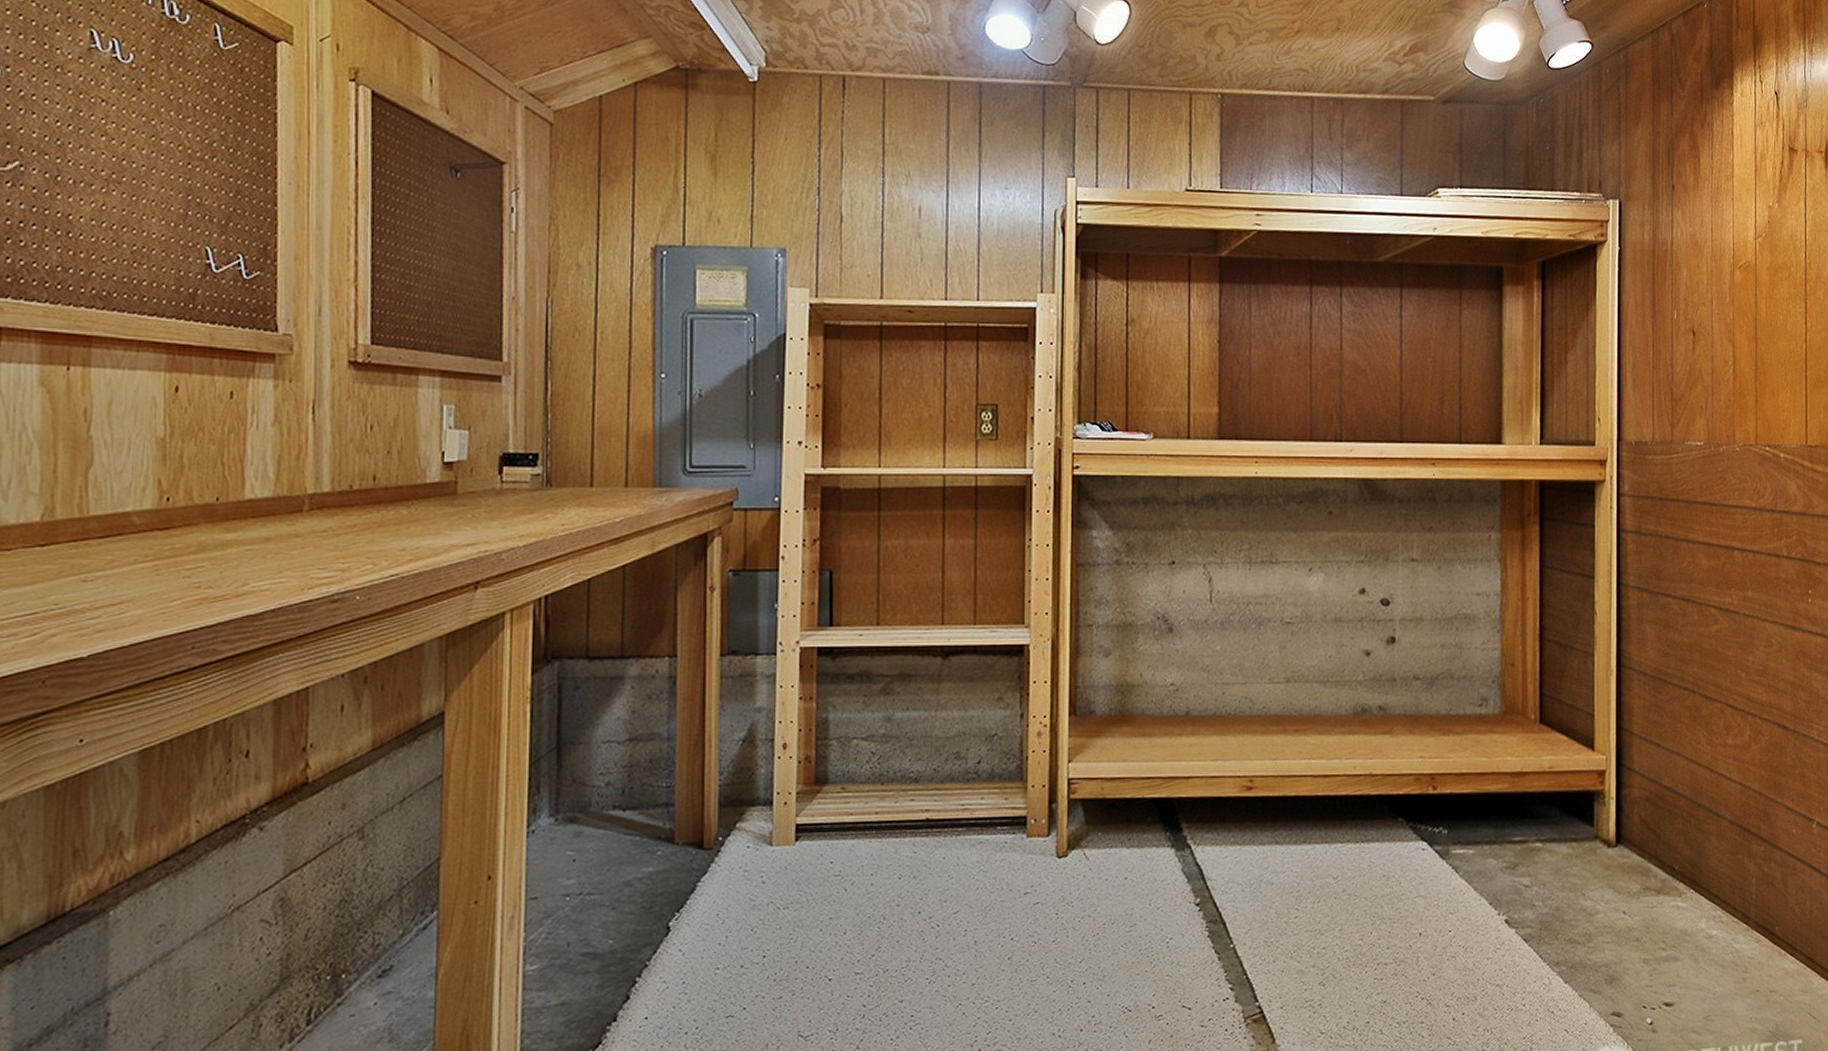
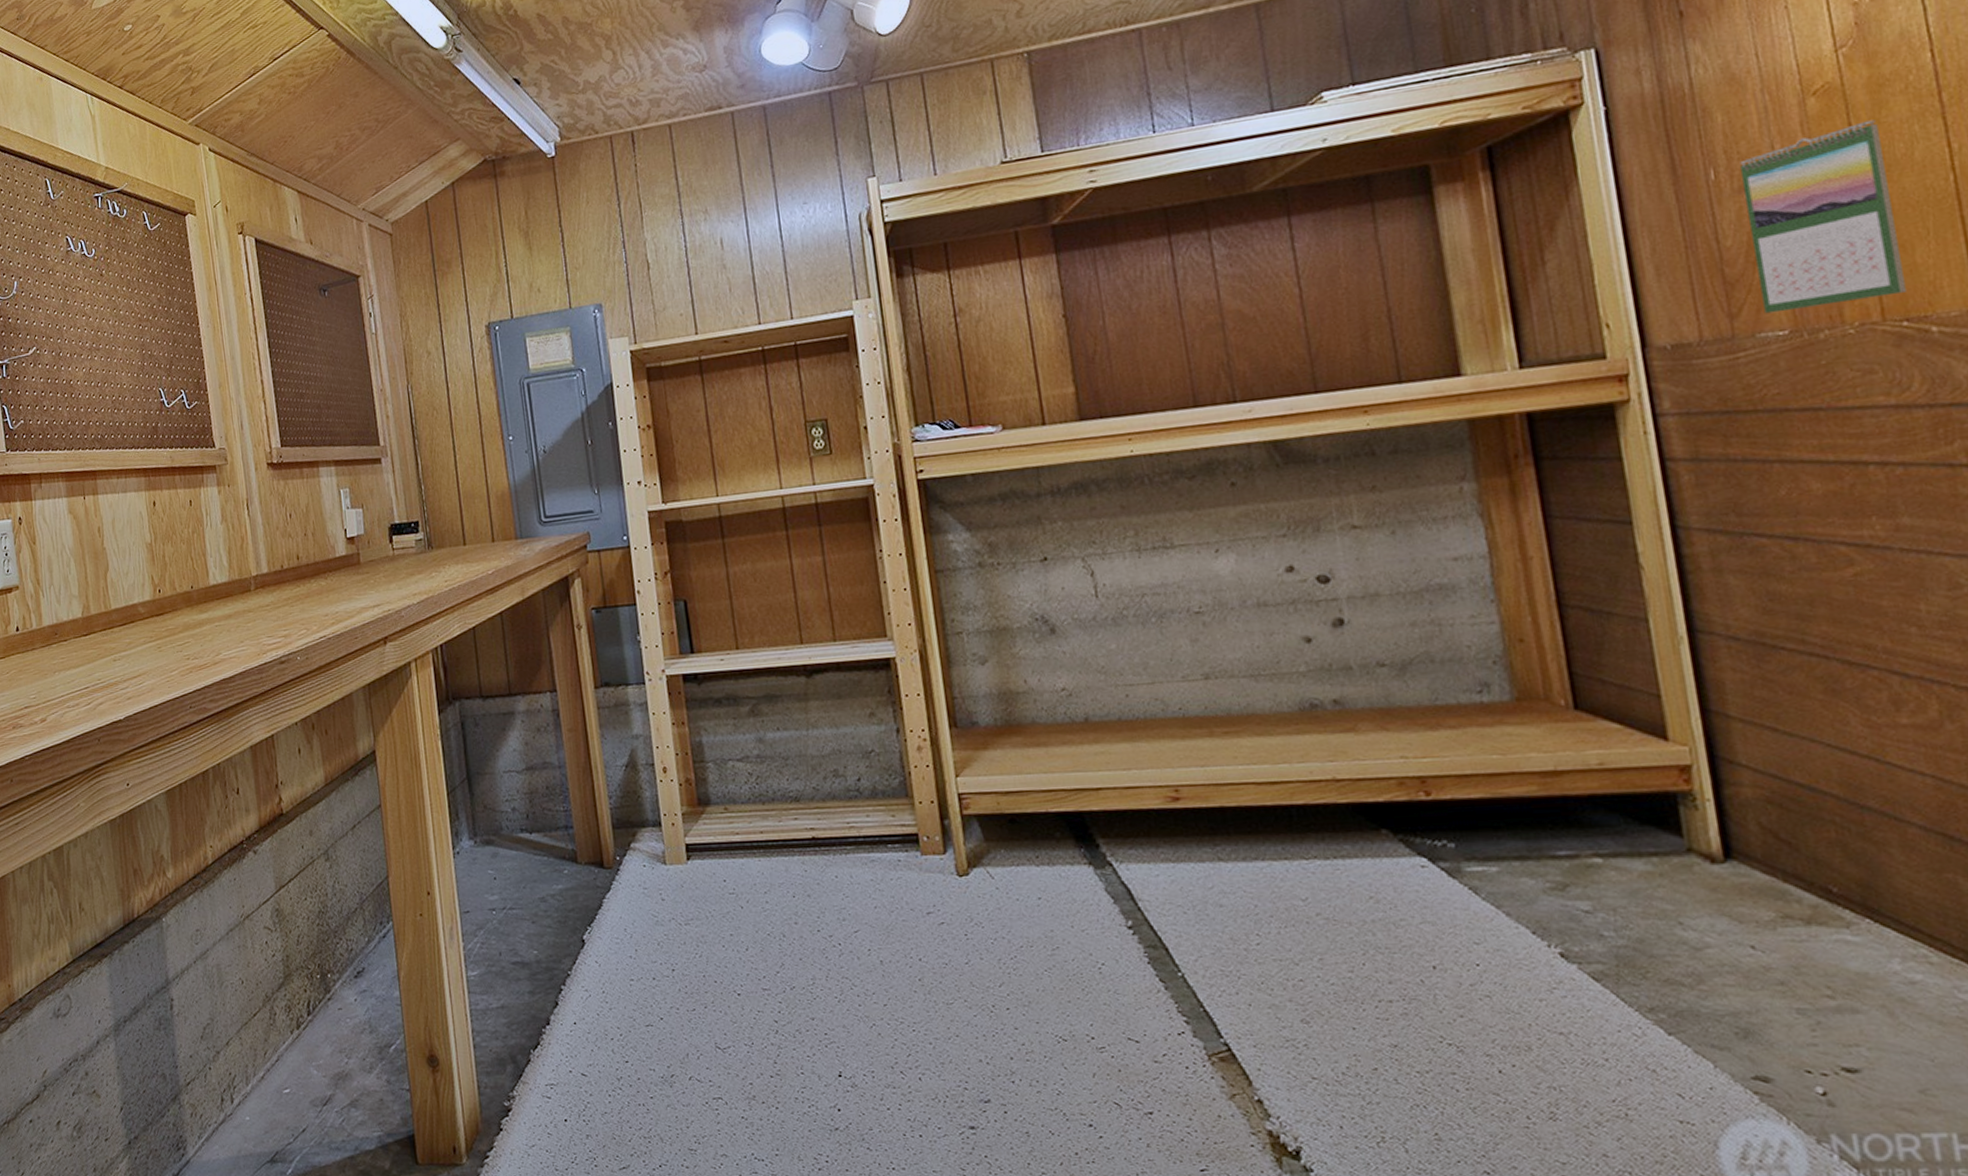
calendar: none [1691,295,1771,428] -> present [1739,119,1906,314]

